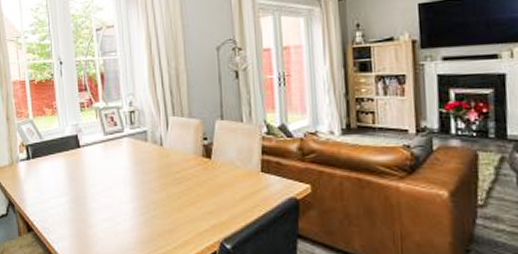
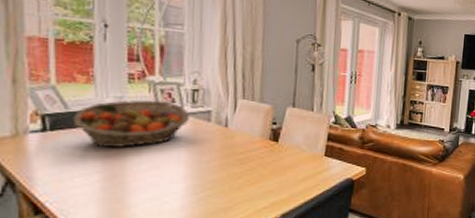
fruit basket: none [46,125,130,171] -> present [73,100,190,147]

